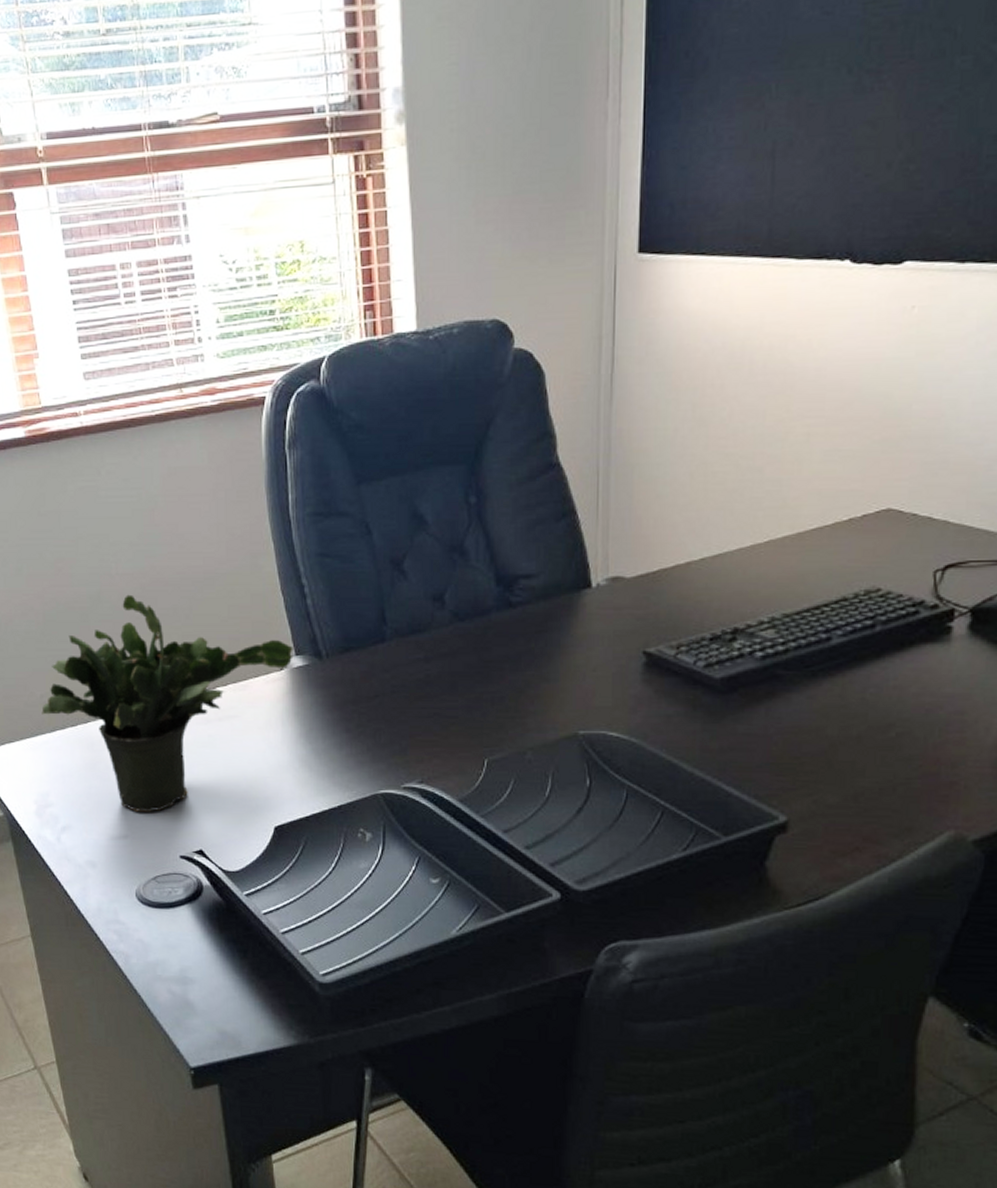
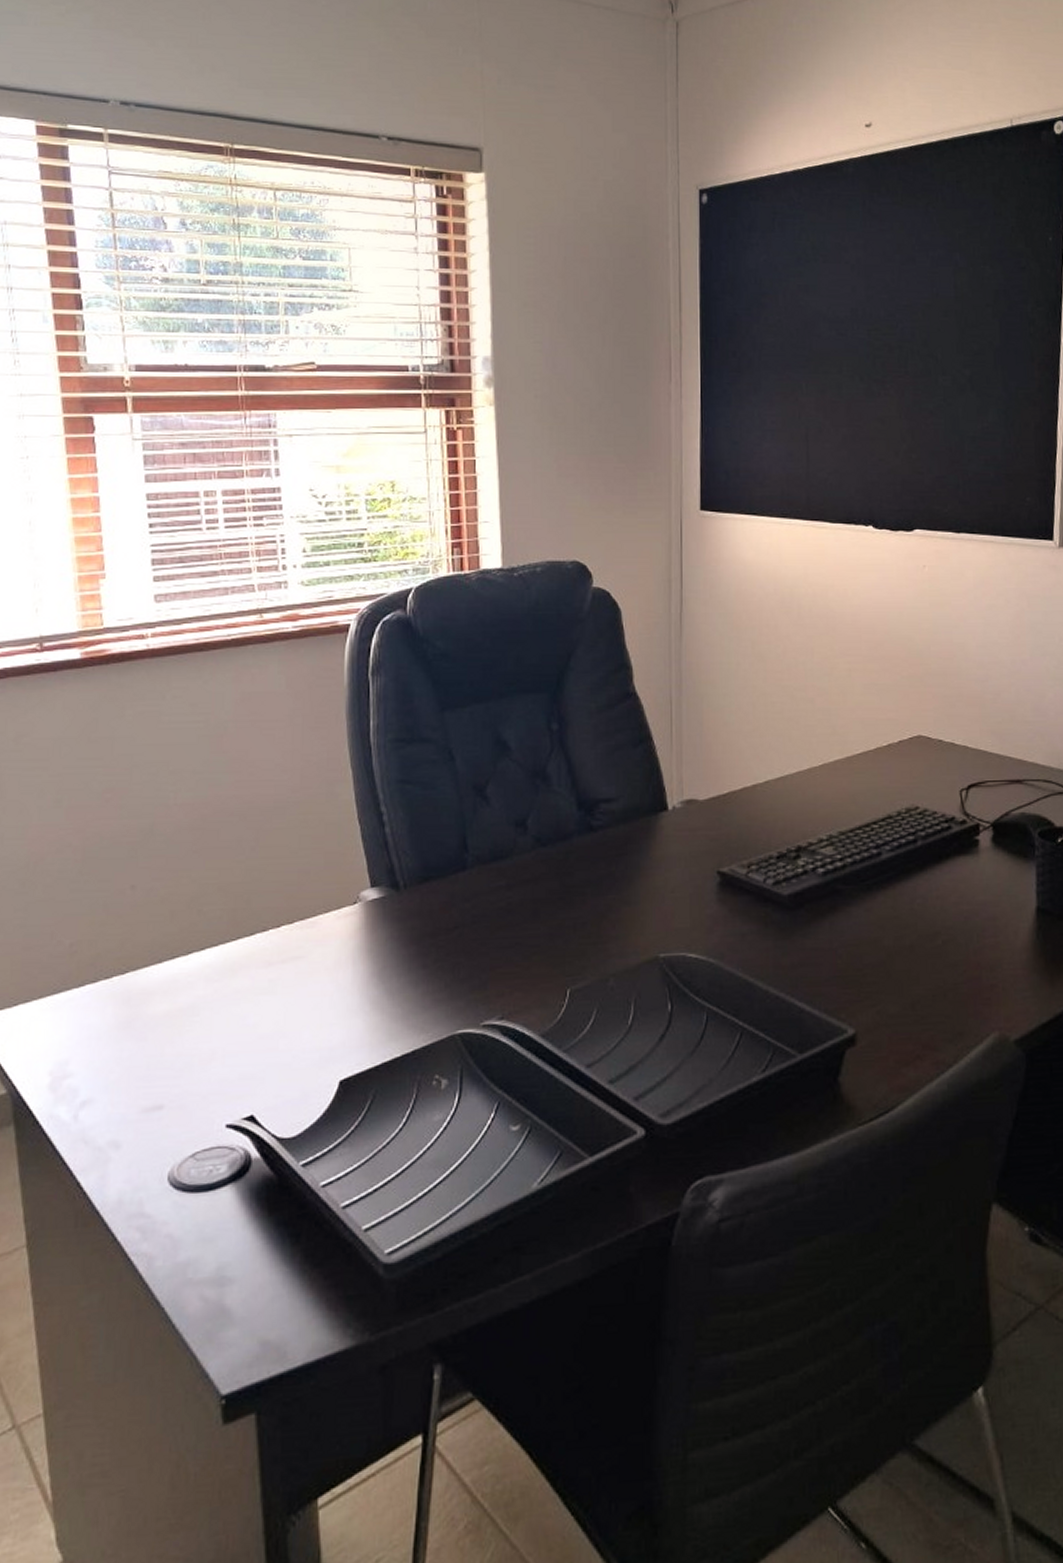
potted plant: present [42,594,294,812] -> none [69,826,369,1076]

